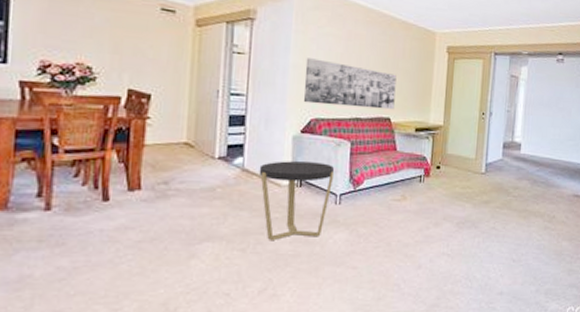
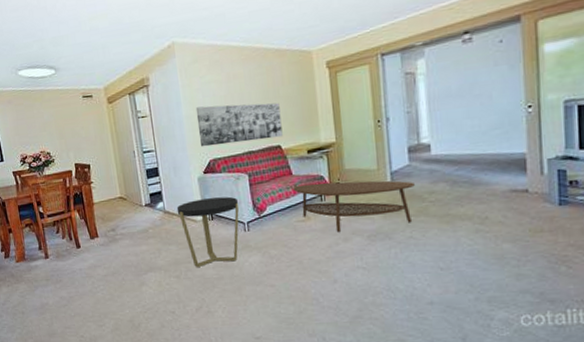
coffee table: none [394,162,504,216] -> present [293,180,415,232]

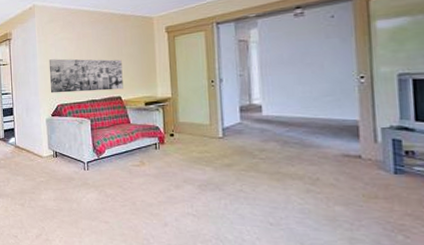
side table: present [176,196,240,267] -> none [26,138,81,198]
coffee table: present [293,180,415,232] -> none [130,132,246,179]

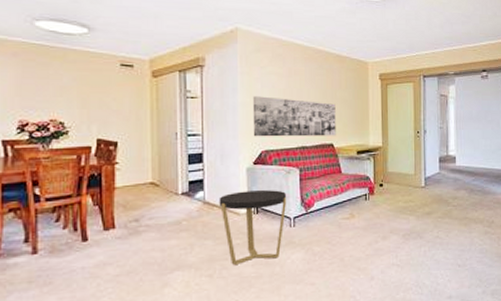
side table: none [26,138,81,198] -> present [219,190,287,265]

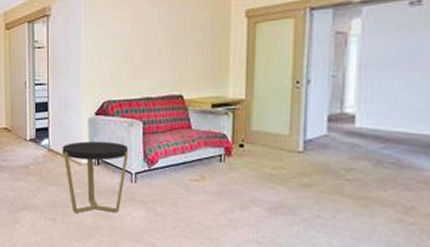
wall art: present [252,96,336,137] -> none [95,43,187,87]

